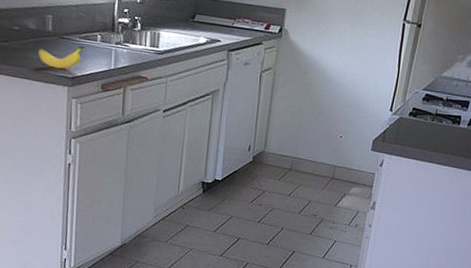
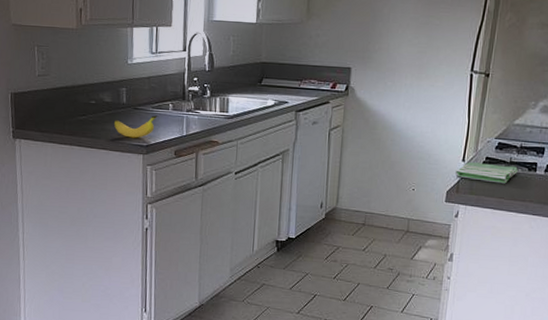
dish towel: none [382,112,443,136] -> present [454,162,518,184]

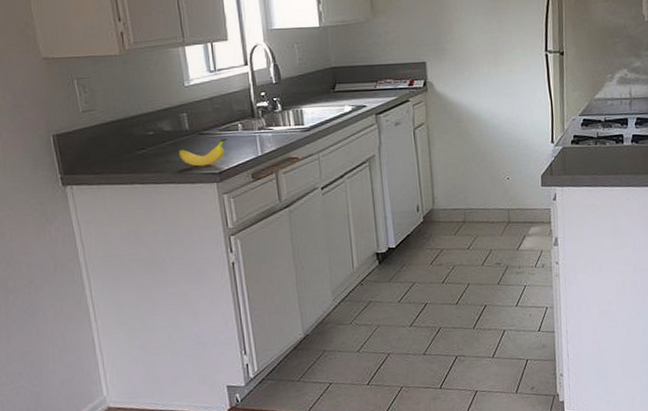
dish towel: present [454,162,518,184] -> none [545,141,606,161]

